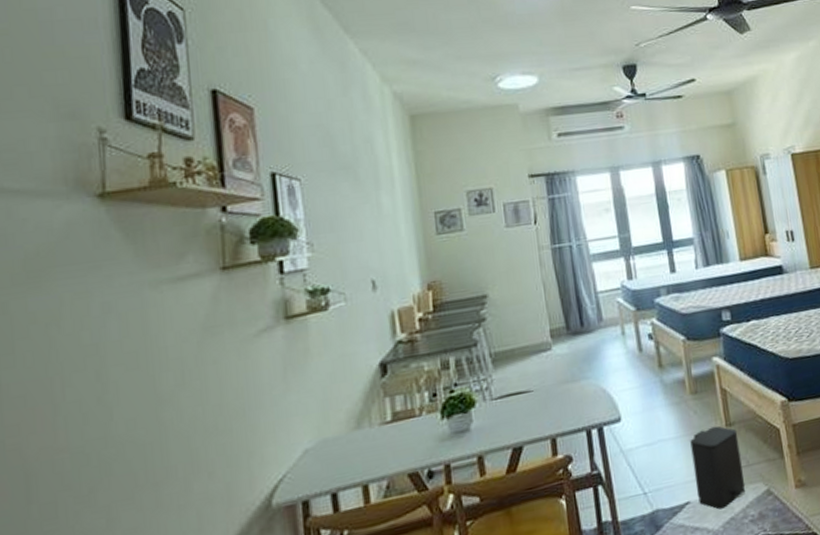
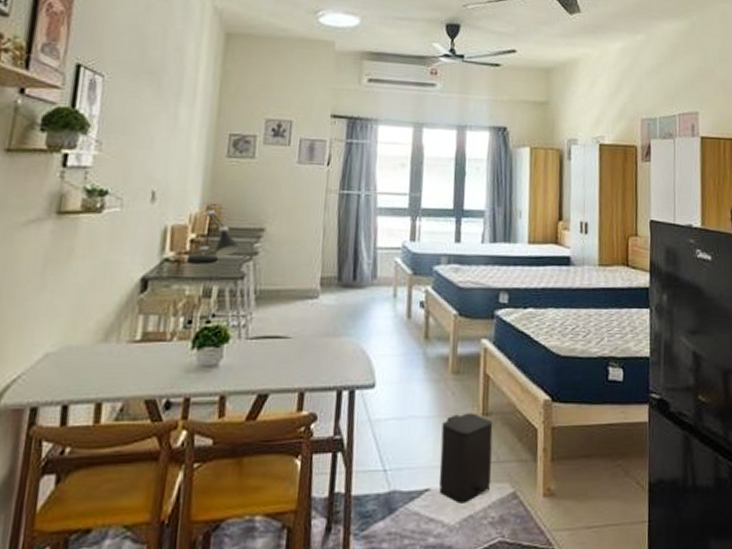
desk lamp: none [420,287,467,341] -> present [188,210,240,265]

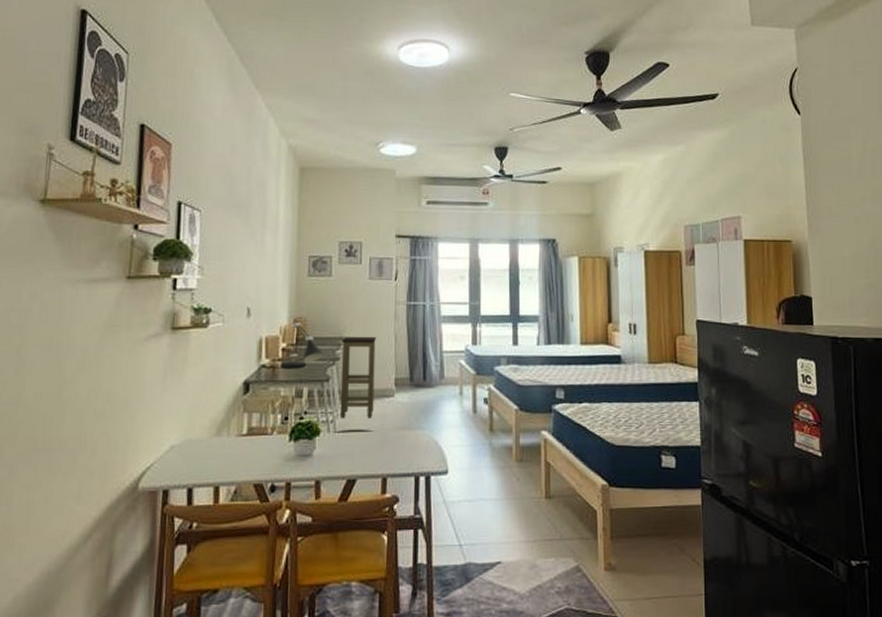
bar stool: none [254,227,302,324] -> present [339,336,376,419]
pedal bin: present [439,413,493,504] -> none [509,496,556,575]

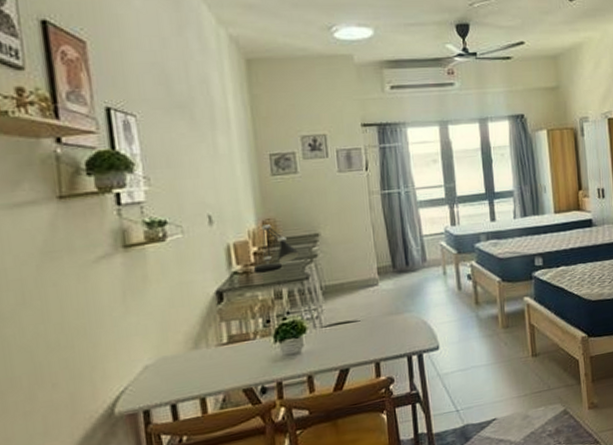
bar stool: present [339,336,376,419] -> none [316,229,359,314]

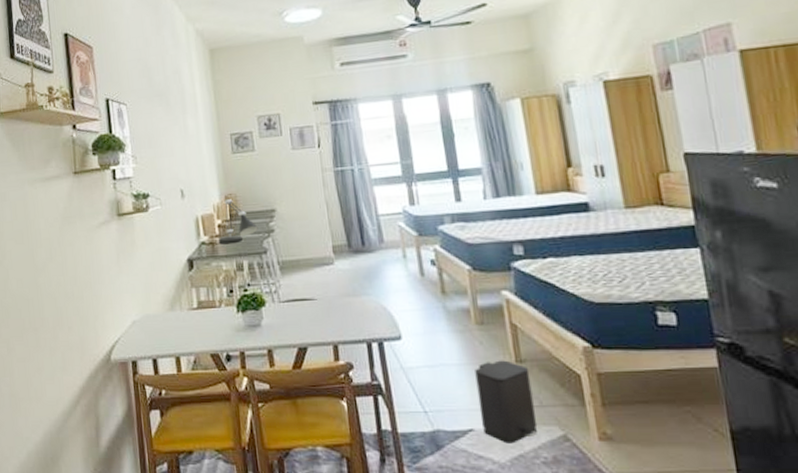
pedal bin: none [500,356,546,425] -> present [475,360,538,444]

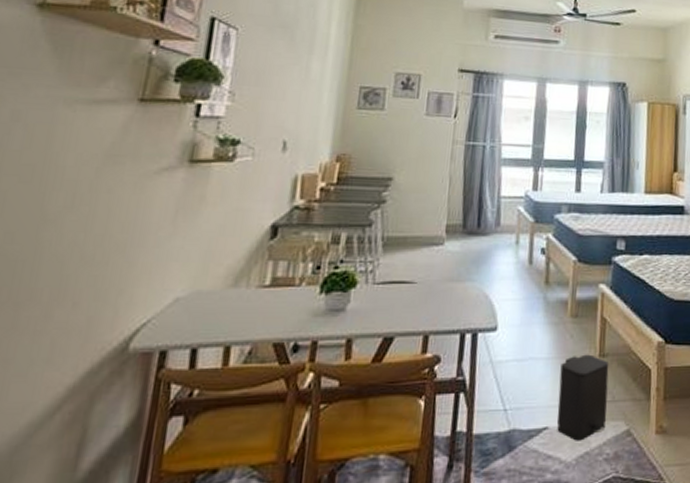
desk lamp: present [219,199,258,245] -> none [317,160,368,212]

